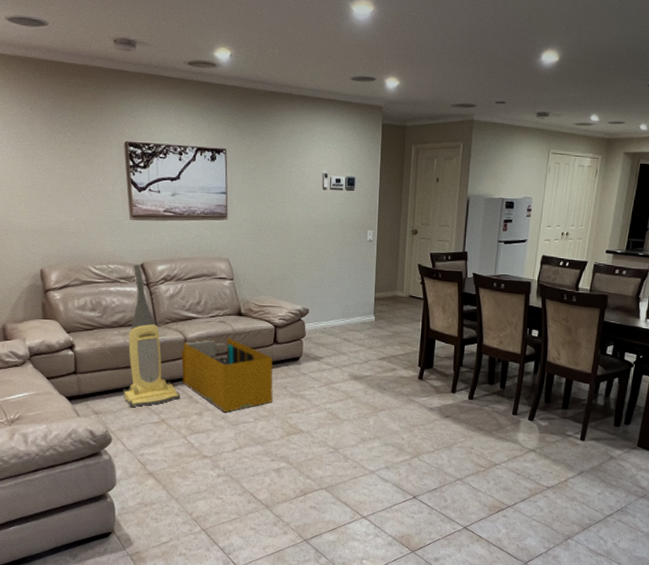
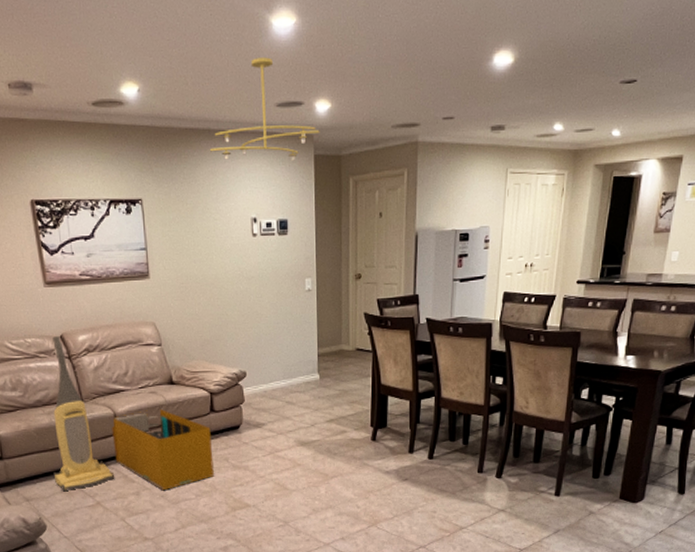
ceiling light fixture: none [291,37,389,127] -> present [210,57,320,161]

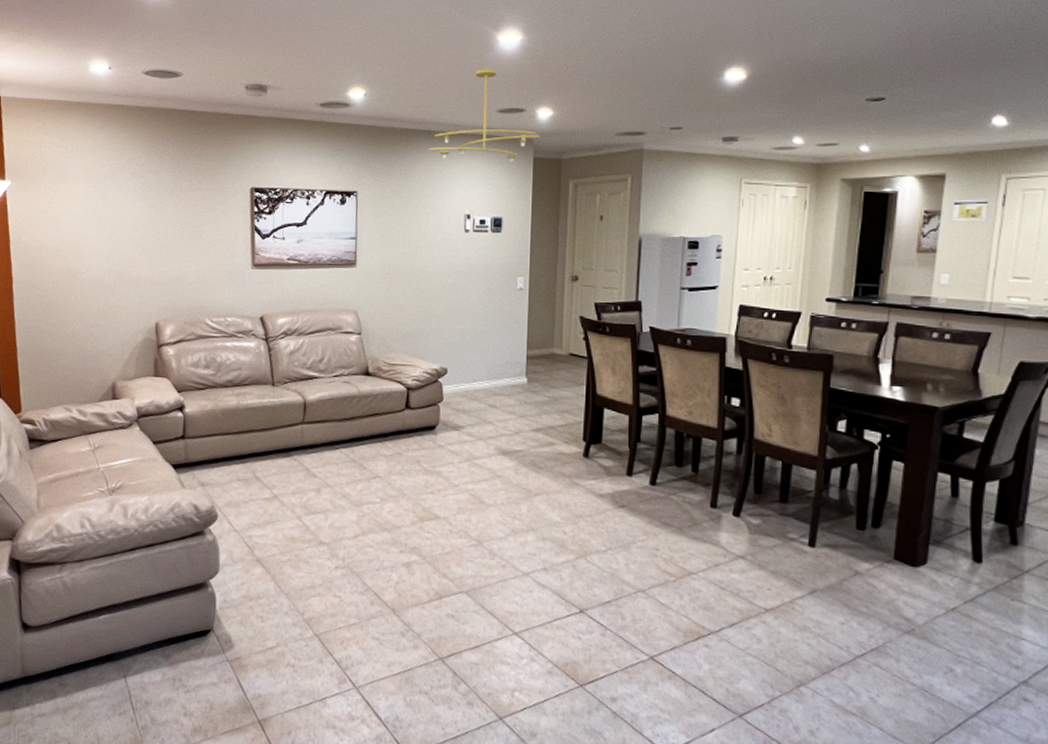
vacuum cleaner: present [53,336,115,492] -> none [233,317,297,480]
storage bin: present [112,408,214,491] -> none [299,400,404,490]

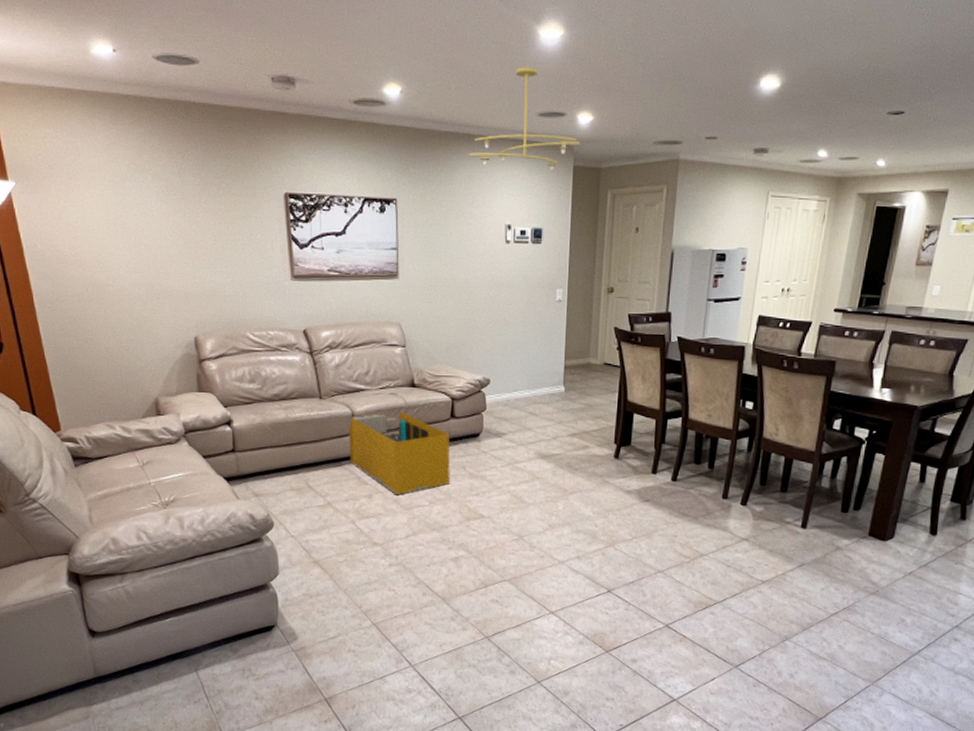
storage bin: none [299,400,404,490] -> present [348,411,450,495]

